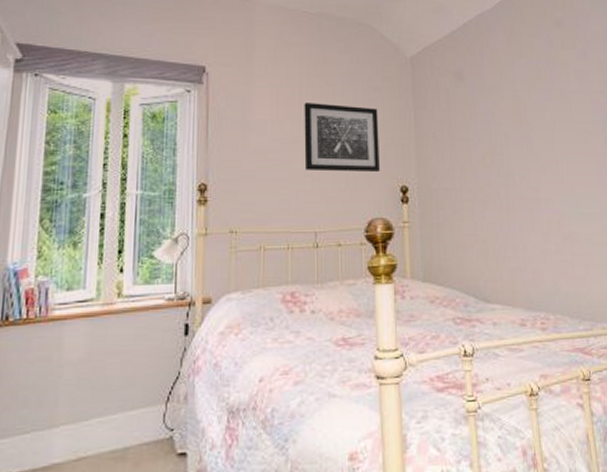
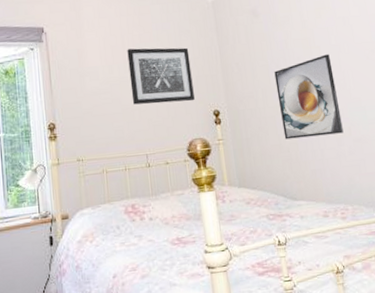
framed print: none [476,132,551,229] -> present [274,54,344,140]

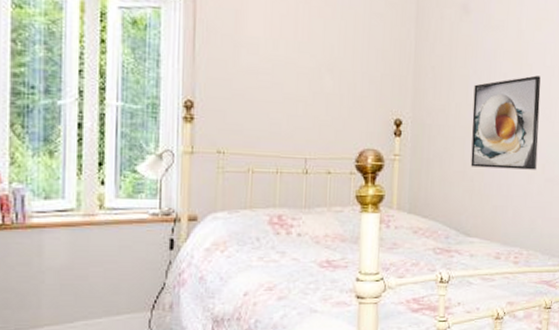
wall art: present [127,47,195,105] -> none [297,22,378,104]

